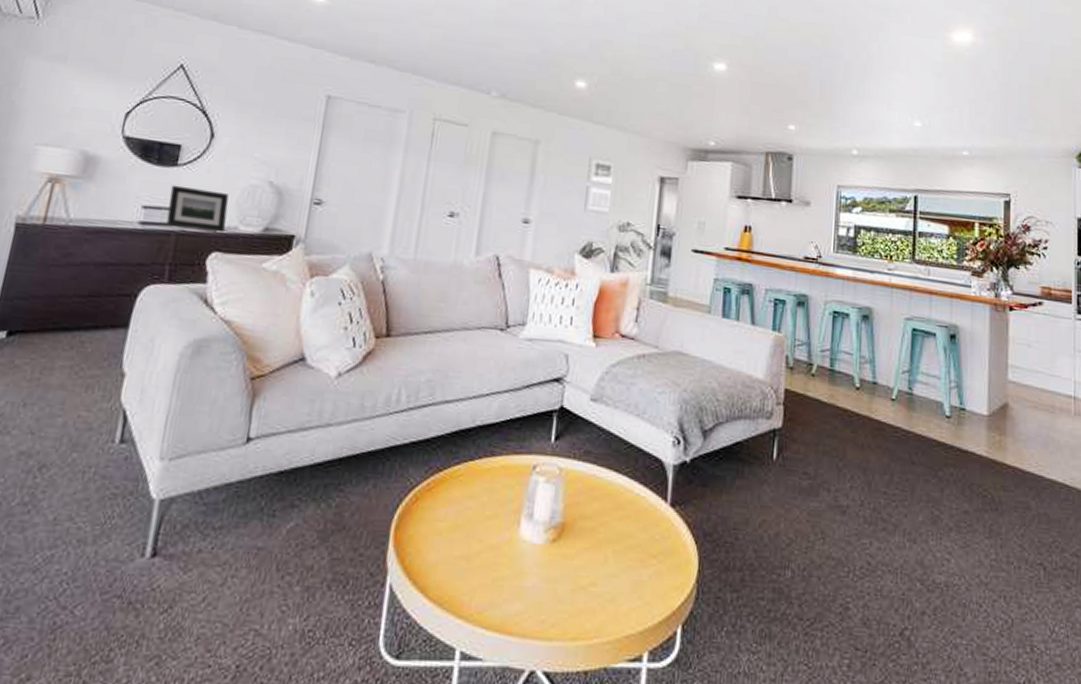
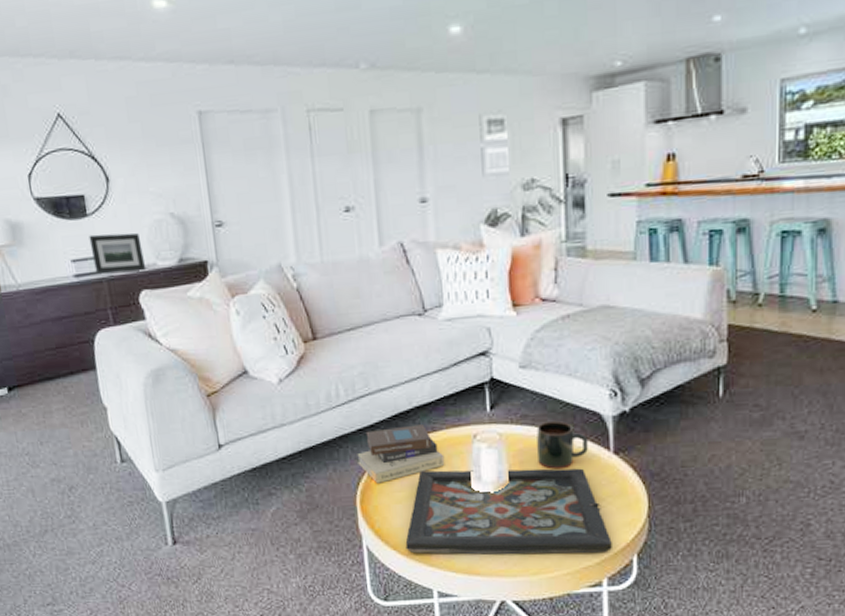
books: none [402,445,499,509] -> present [357,424,445,483]
decorative tray: none [434,498,658,621] -> present [405,468,612,555]
mug: none [594,461,647,516] -> present [535,420,588,469]

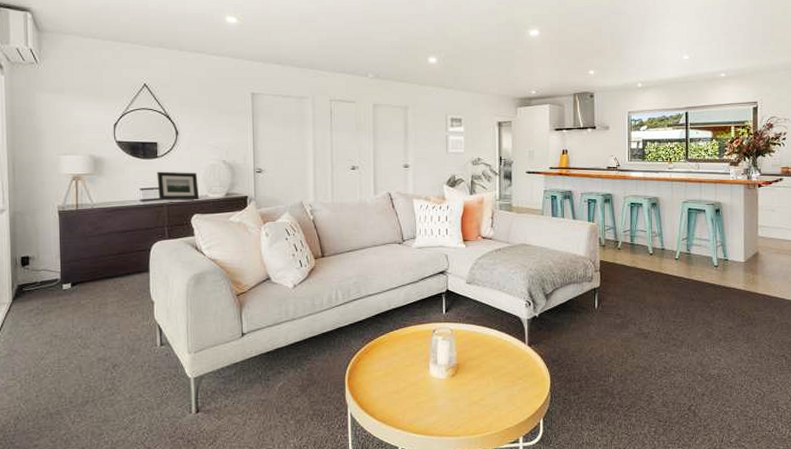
books: present [357,424,445,483] -> none [348,322,412,365]
decorative tray: present [405,468,612,555] -> none [380,355,526,420]
mug: present [535,420,588,469] -> none [476,321,511,356]

